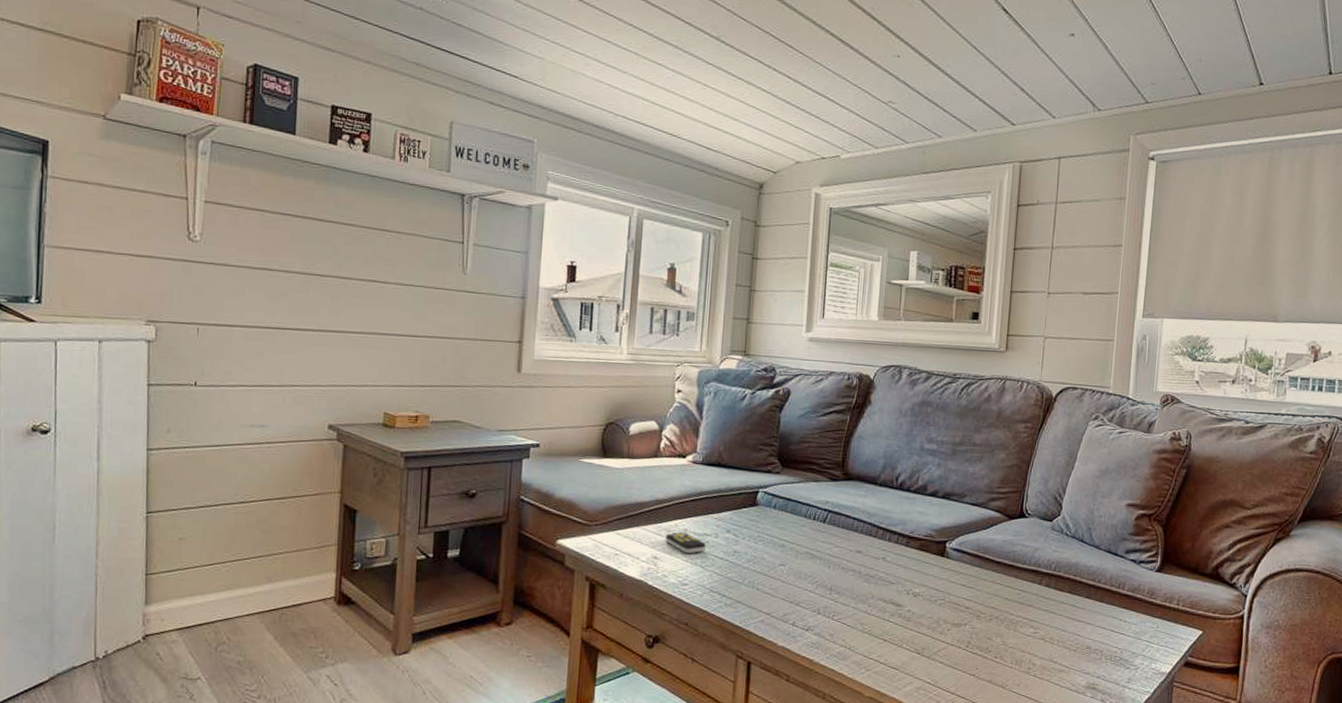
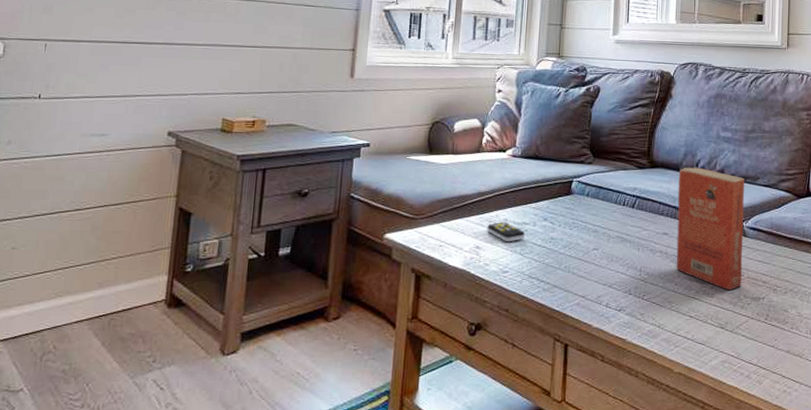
paperback book: none [869,480,950,615] -> present [676,167,744,291]

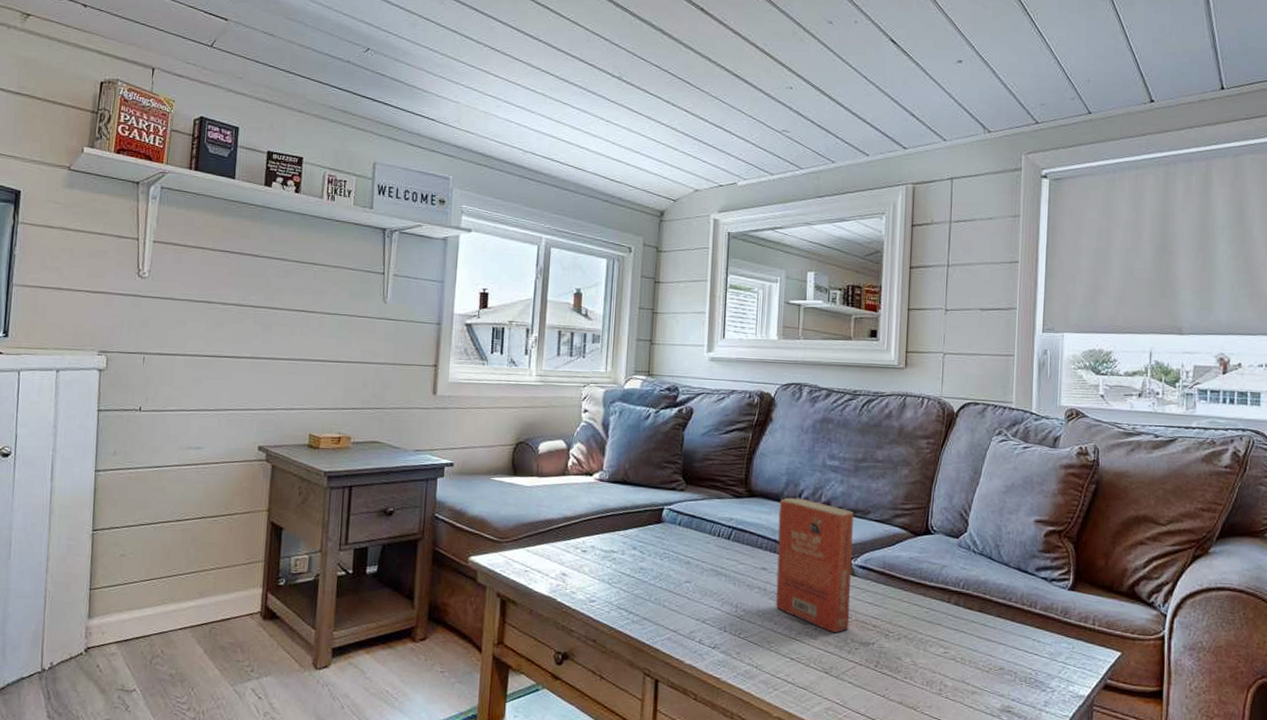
remote control: present [487,222,526,243] -> none [573,548,614,571]

